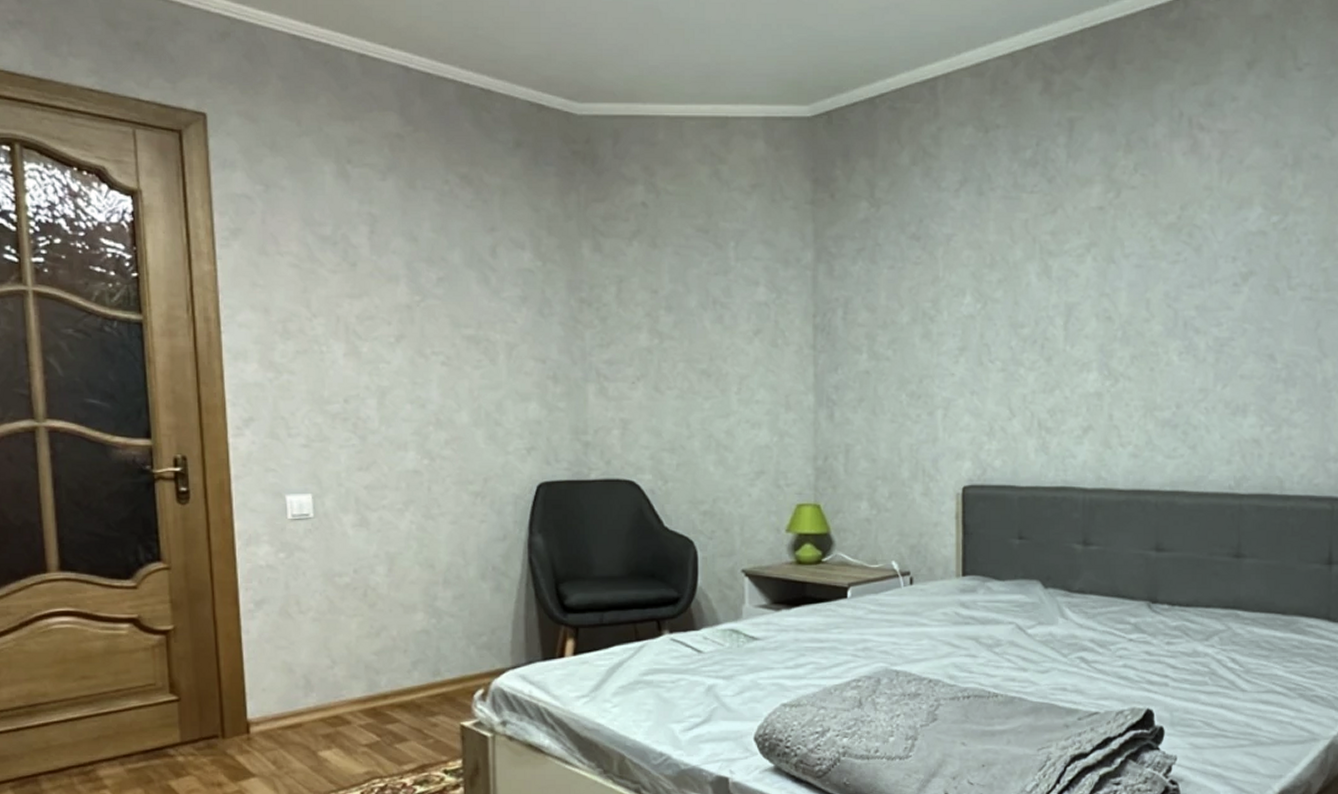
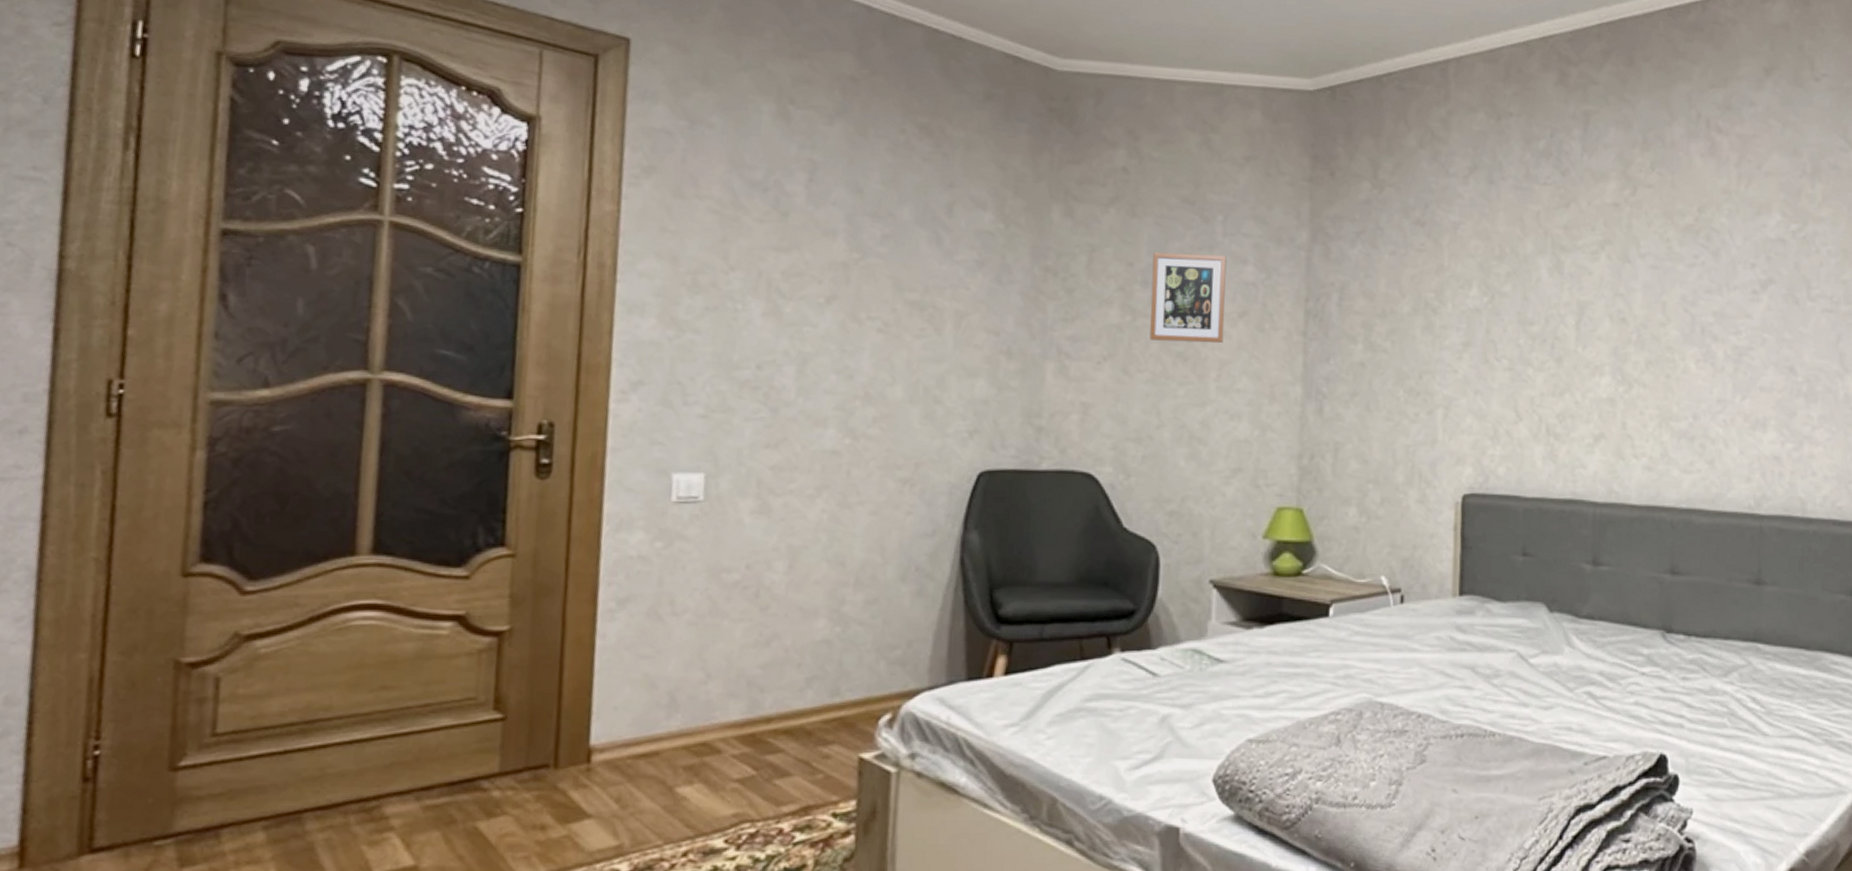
picture frame: none [674,278,742,360] -> present [1150,251,1227,344]

